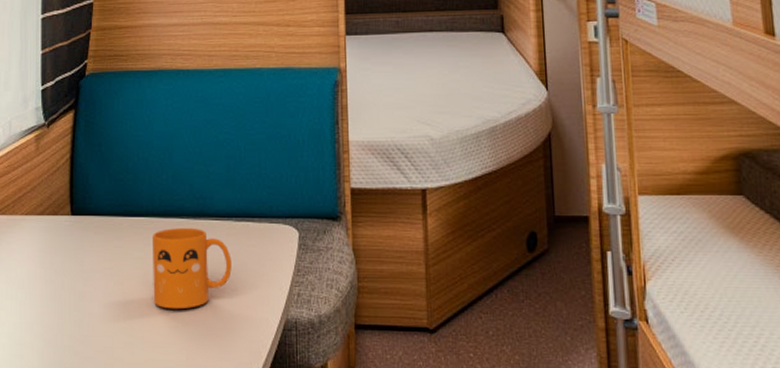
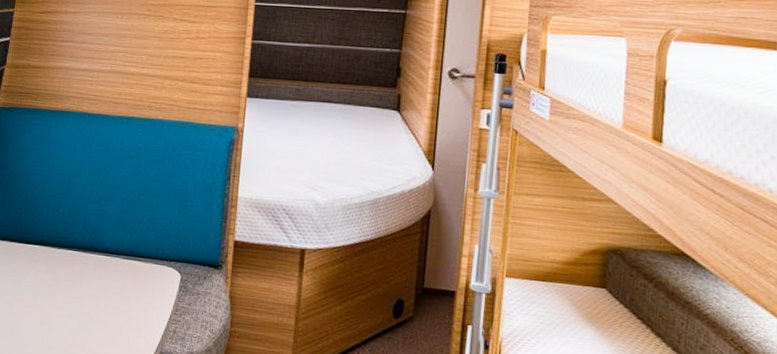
mug: present [153,227,232,310] -> none [40,258,116,333]

